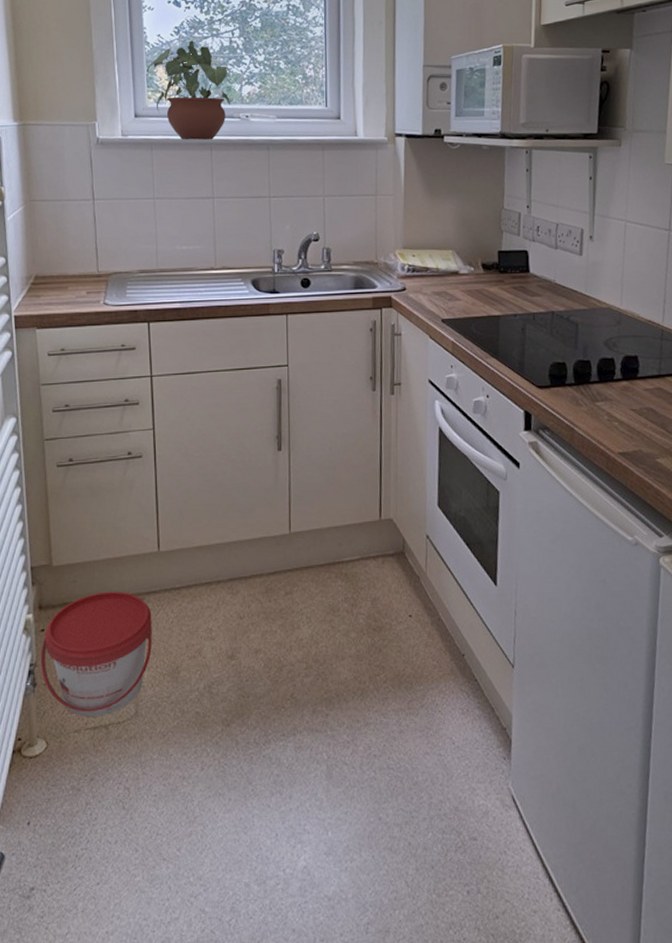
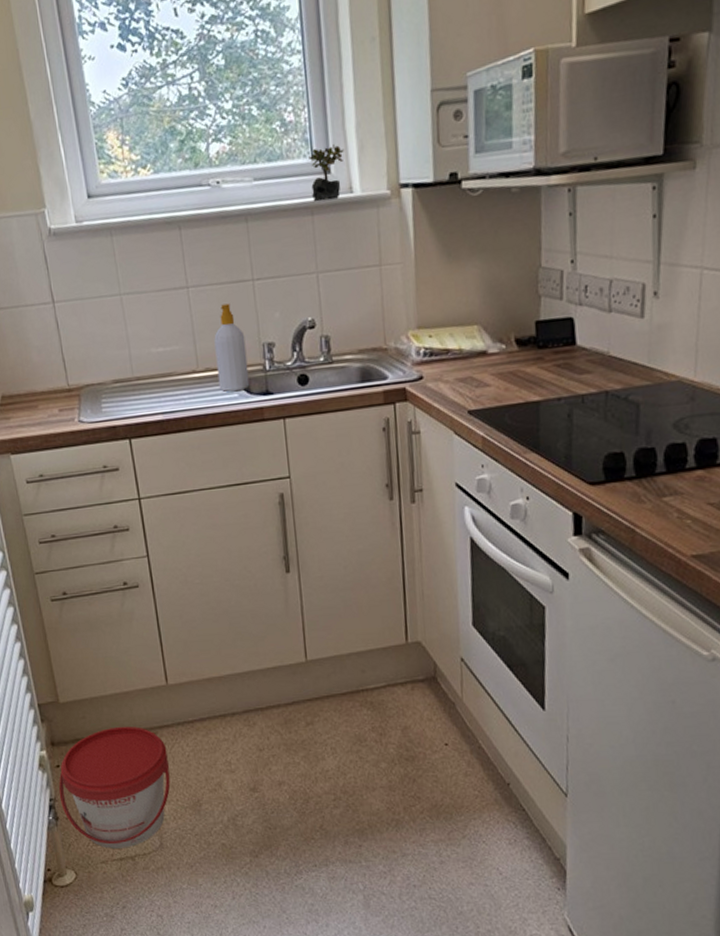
potted plant: present [146,39,230,141] -> none [94,91,197,221]
soap bottle: none [232,214,259,289] -> present [214,303,250,392]
succulent plant: none [323,97,352,140] -> present [308,144,344,202]

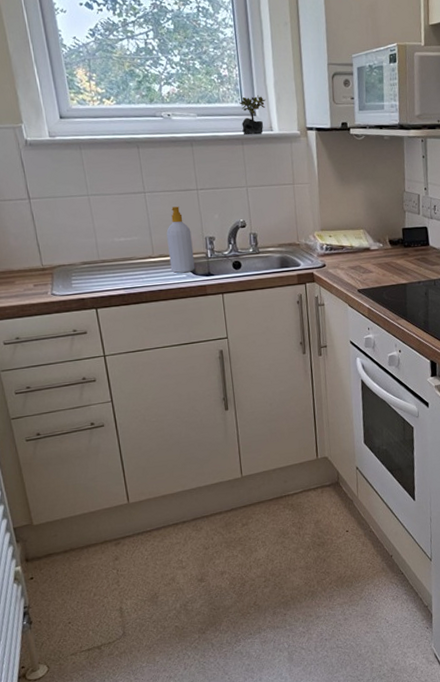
bucket: present [58,726,171,849] -> none [32,539,132,643]

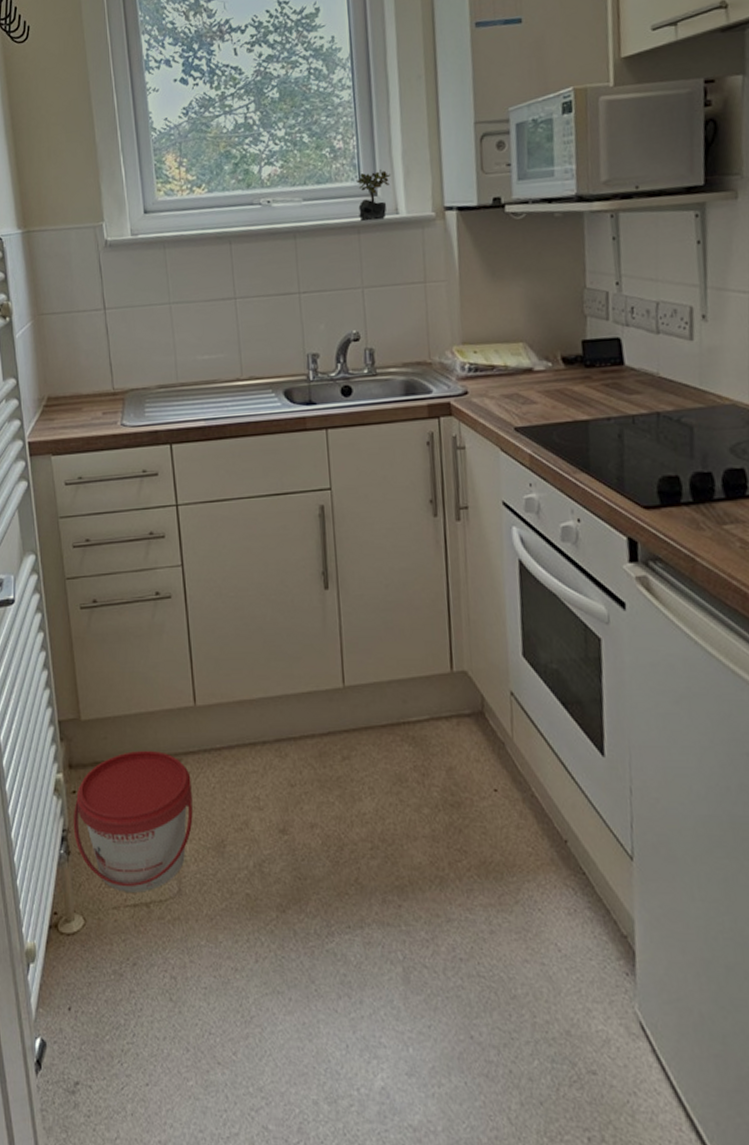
bucket: none [32,539,132,643] -> present [73,750,193,893]
soap bottle: present [166,206,195,273] -> none [259,314,293,401]

